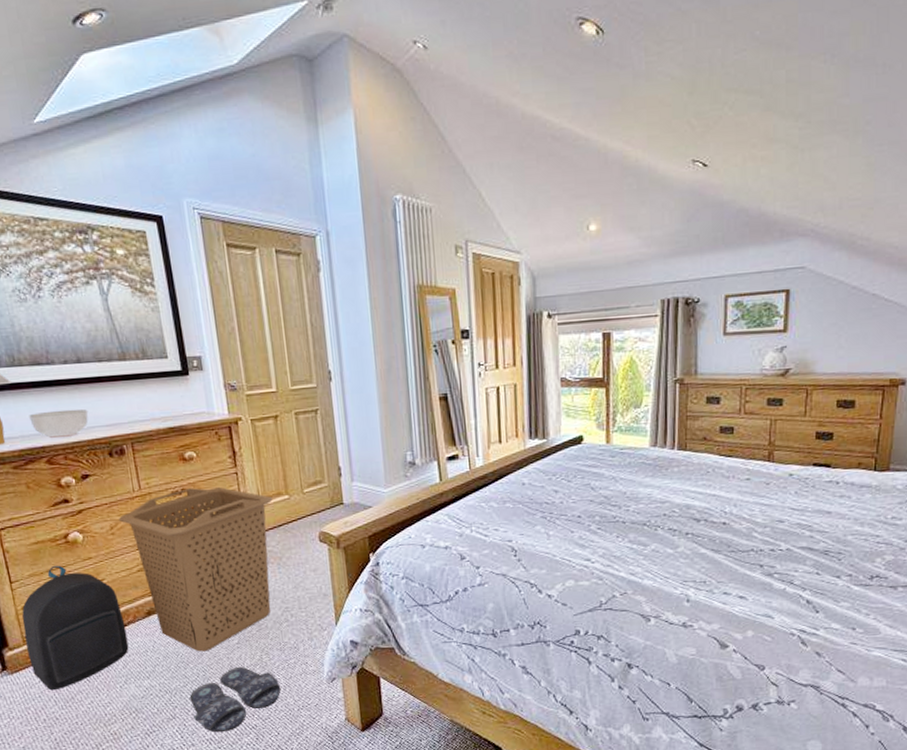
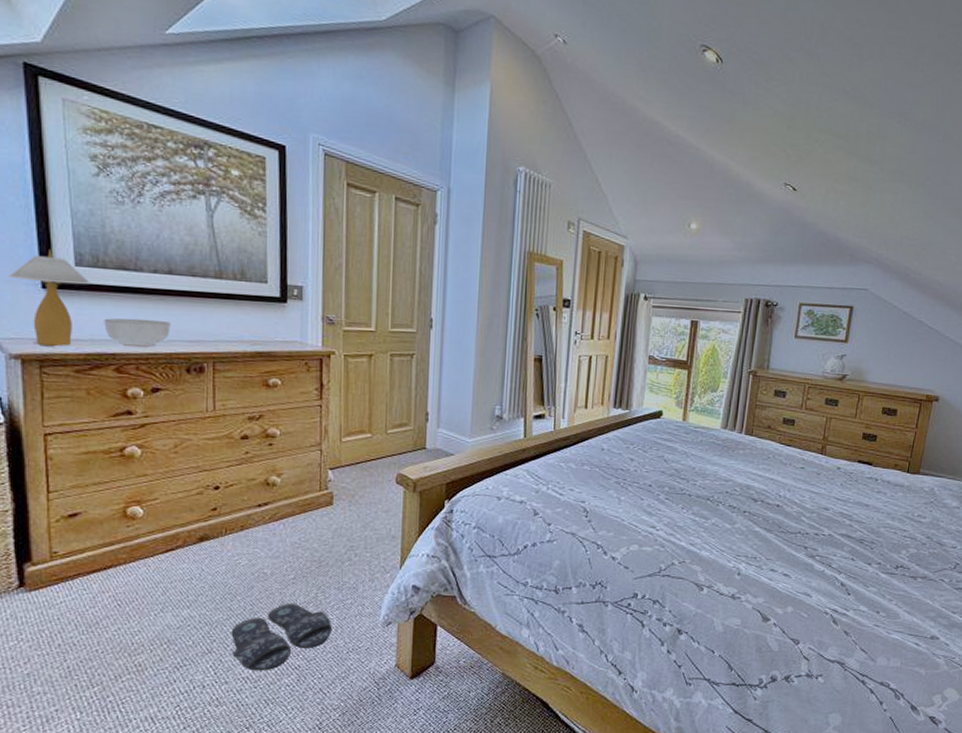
backpack: present [22,565,129,691] -> none [54,478,173,614]
laundry basket: present [118,487,273,652] -> none [184,415,355,584]

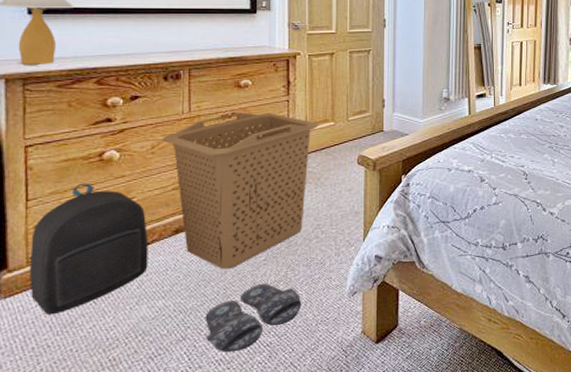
backpack: none [54,478,173,614] -> present [30,183,149,316]
bowl: present [104,318,172,347] -> none [86,35,150,60]
laundry basket: none [184,415,355,584] -> present [161,112,319,269]

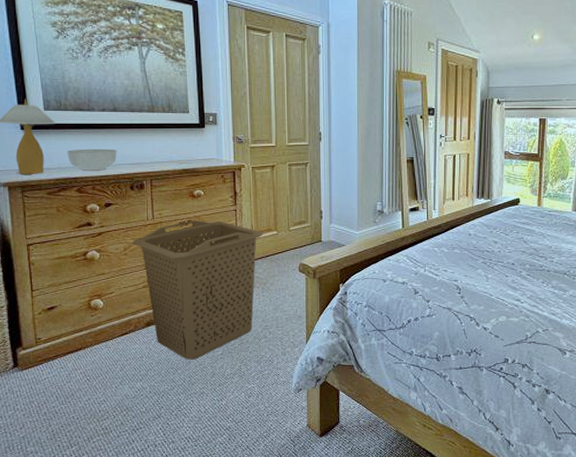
backpack: present [30,183,149,316] -> none [37,278,127,387]
bowl: none [86,35,150,60] -> present [67,148,118,171]
slippers: present [205,283,301,352] -> none [175,374,254,431]

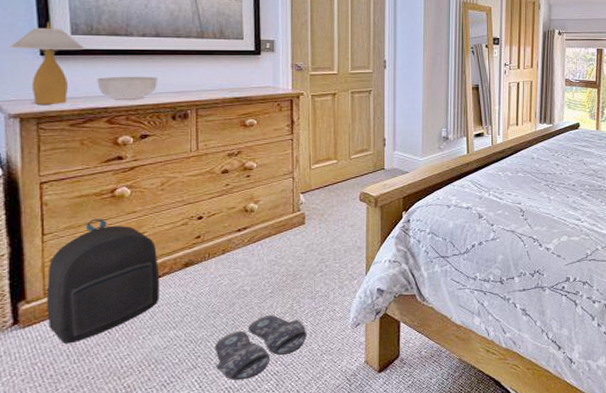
backpack: none [37,278,127,387] -> present [47,218,160,345]
laundry basket: present [131,220,264,360] -> none [170,151,322,302]
slippers: none [175,374,254,431] -> present [215,314,306,380]

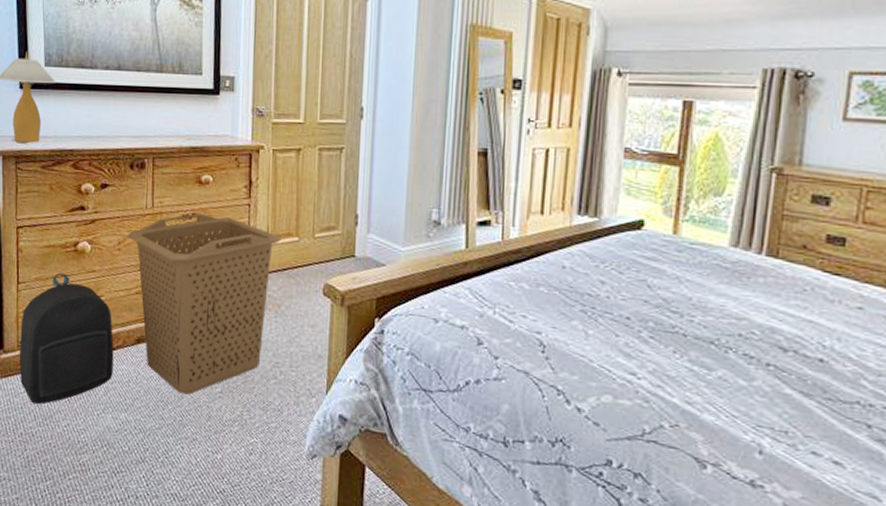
bowl: present [97,76,159,100] -> none [65,115,119,143]
laundry basket: none [170,151,322,302] -> present [127,213,282,395]
slippers: present [215,314,306,380] -> none [162,418,256,490]

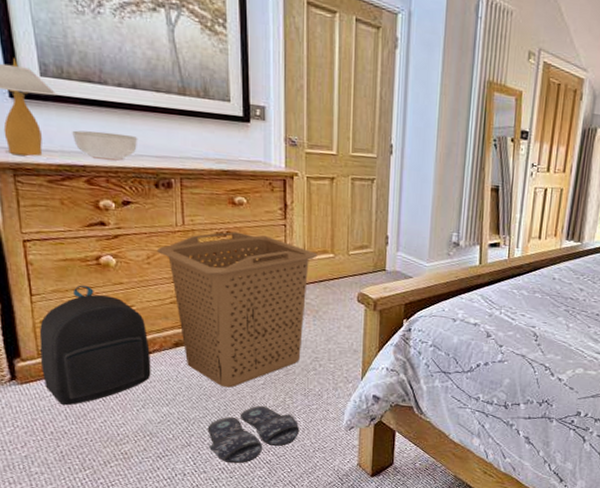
bowl: none [65,115,119,143] -> present [72,130,138,161]
slippers: none [162,418,256,490] -> present [207,405,299,463]

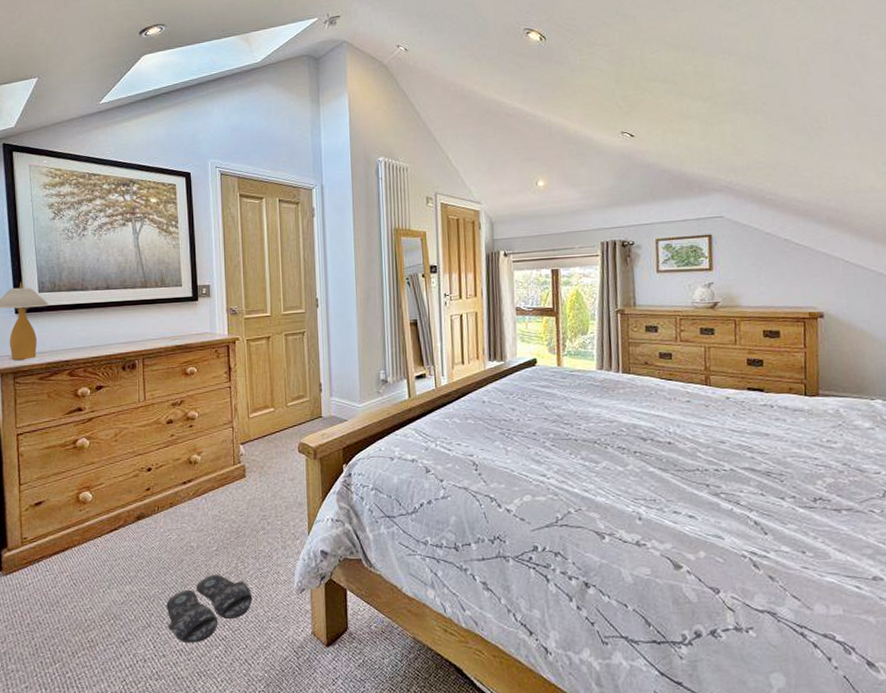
backpack: present [39,285,151,406] -> none [24,469,116,594]
bowl: present [72,130,138,161] -> none [60,328,110,353]
laundry basket: present [156,231,318,388] -> none [122,400,260,558]

